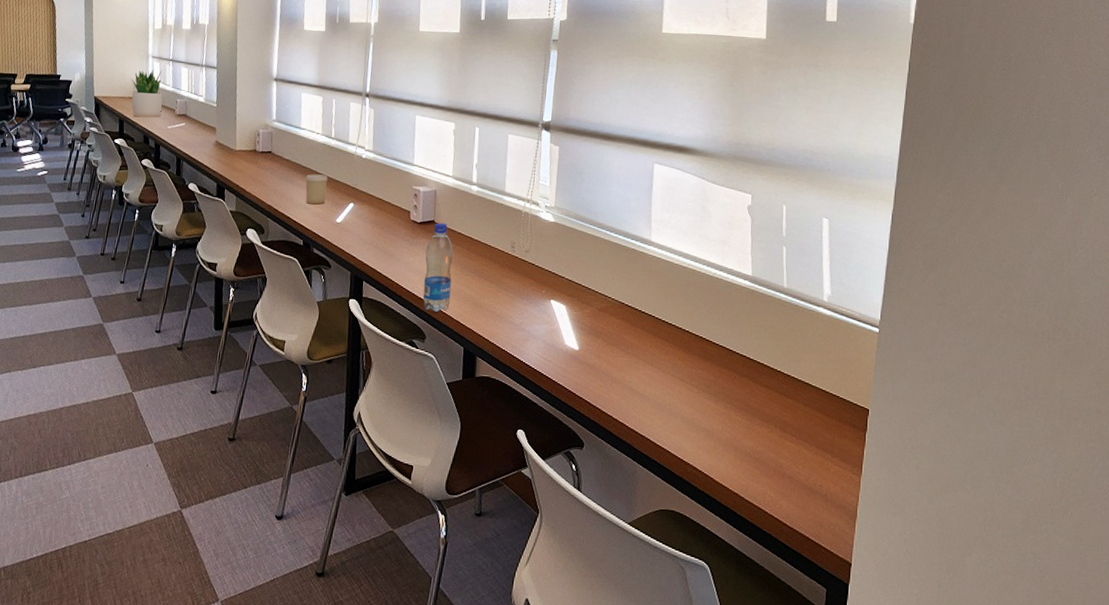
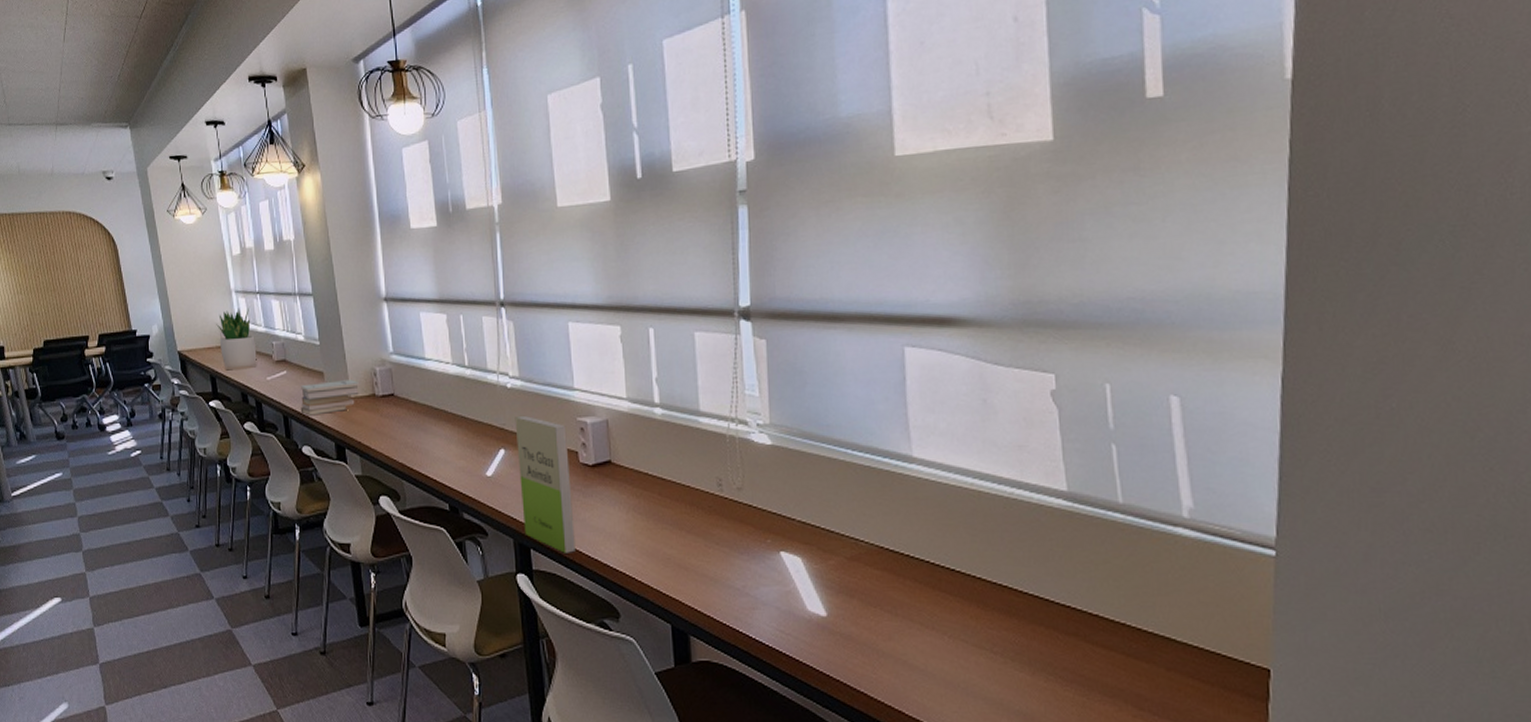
books: none [192,135,245,161] -> present [300,380,360,416]
cup: present [305,174,328,205] -> none [440,416,470,456]
book: none [360,179,404,287] -> present [515,415,575,553]
bottle: present [423,222,453,313] -> none [605,462,646,582]

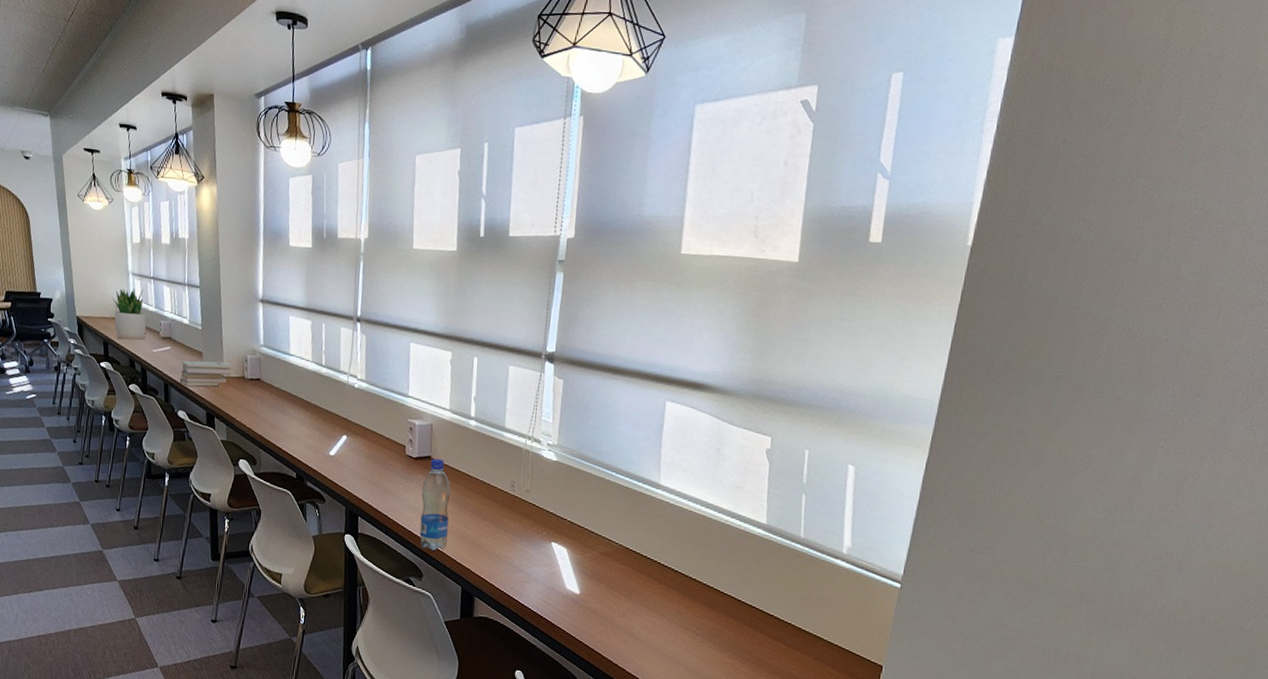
book: present [515,415,575,553] -> none [355,411,399,524]
bottle: none [605,462,646,582] -> present [419,458,451,551]

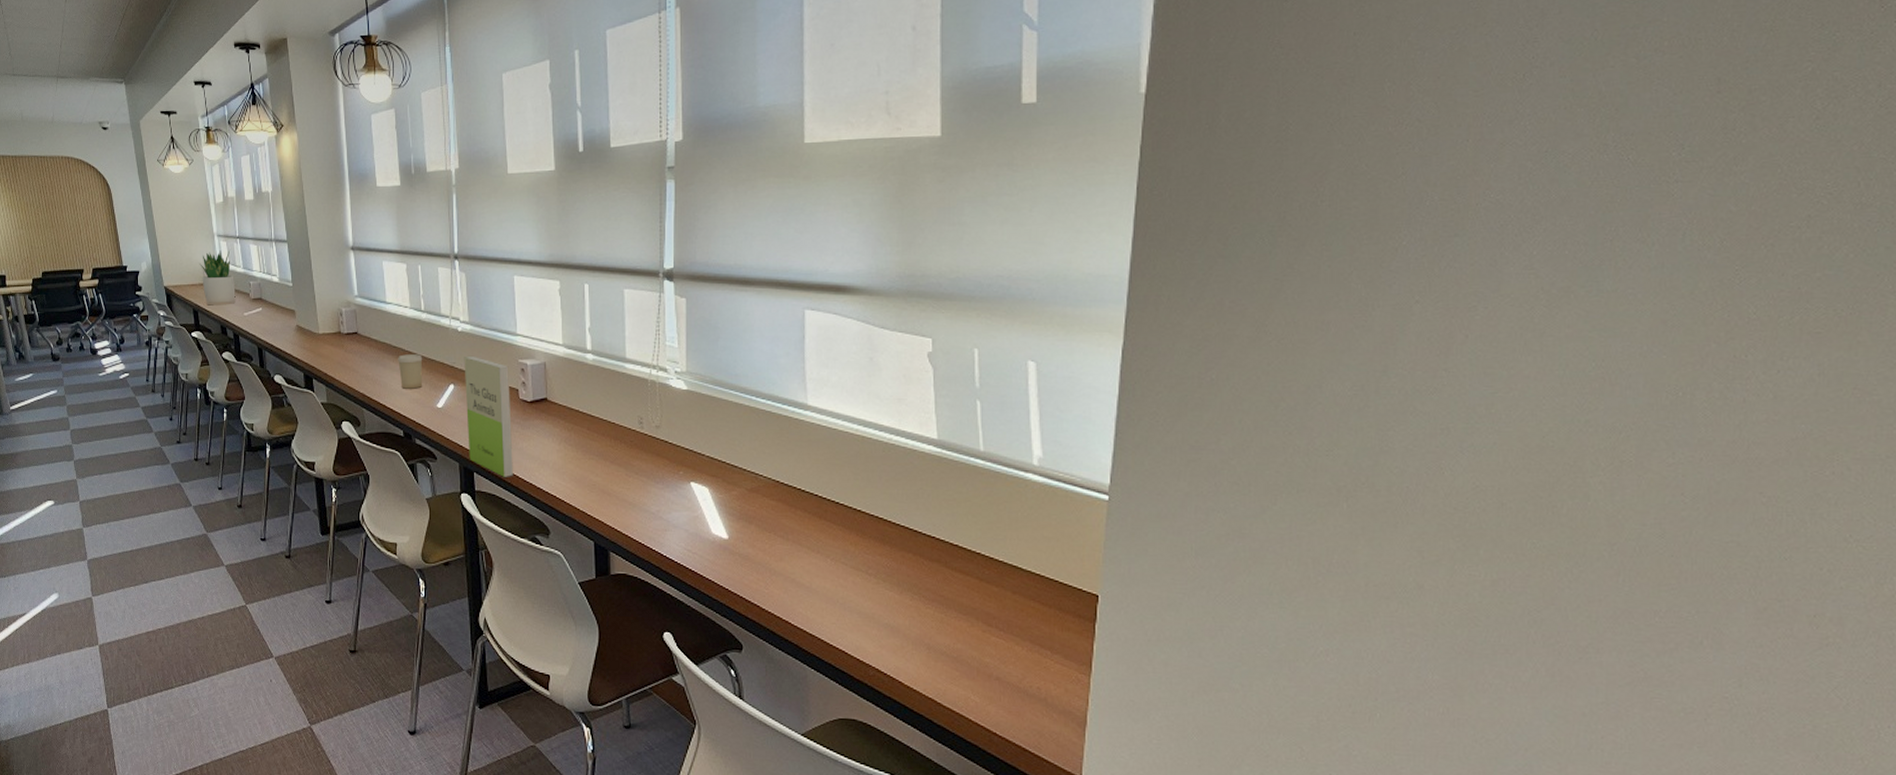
books: present [179,360,233,387] -> none [273,318,328,349]
cup: none [296,404,320,436] -> present [398,354,423,389]
book: none [355,411,399,524] -> present [464,355,513,477]
bottle: present [419,458,451,551] -> none [541,400,574,504]

